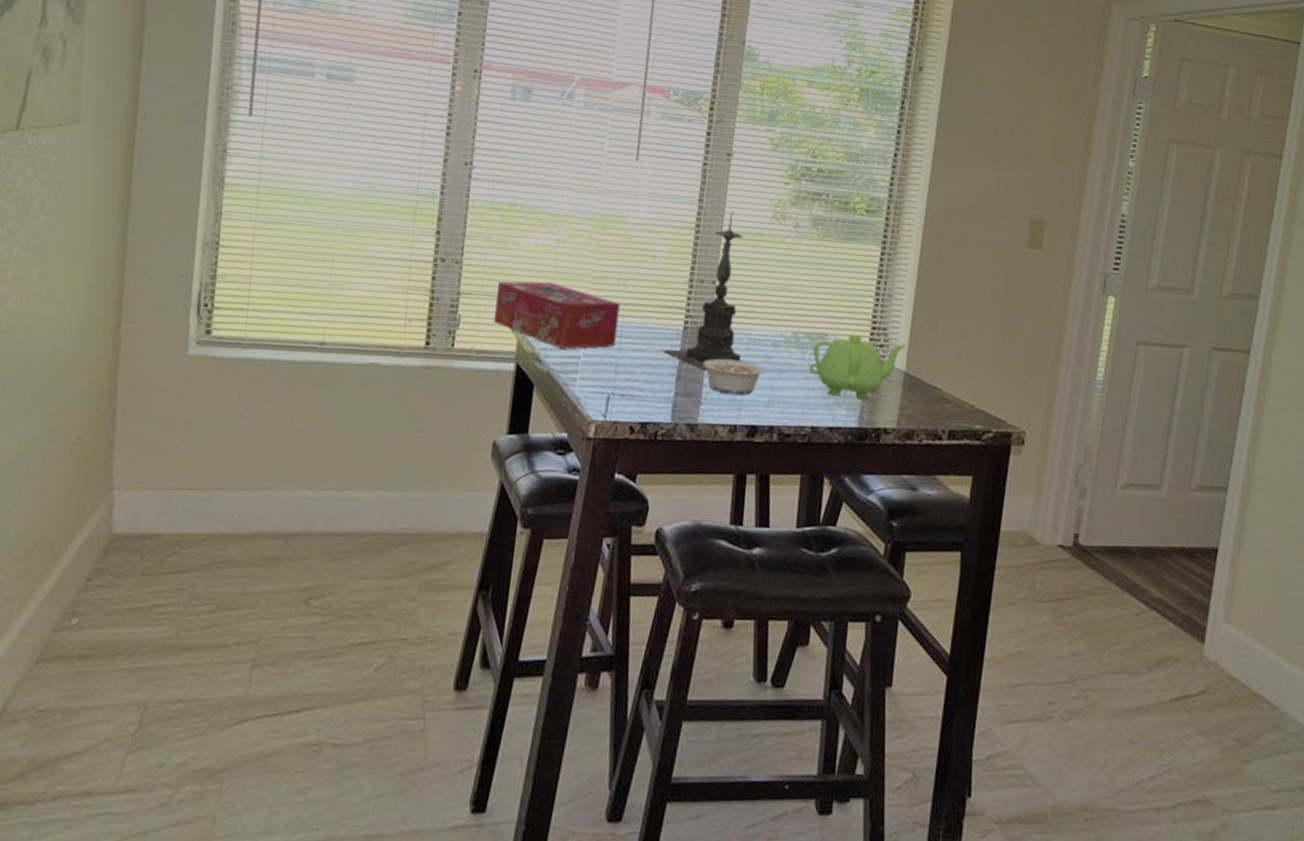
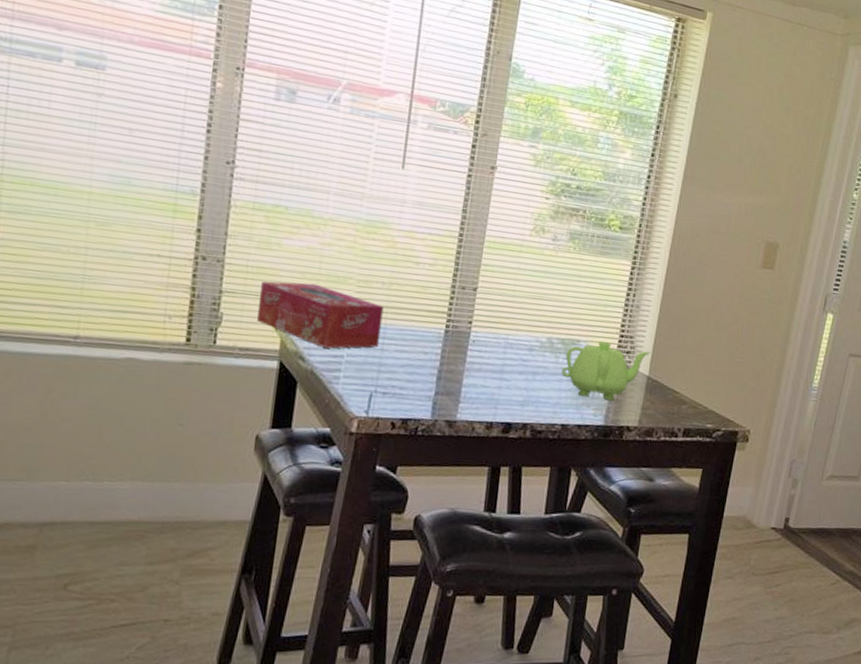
candle holder: present [661,211,745,369] -> none [423,222,504,371]
legume: present [690,358,766,395] -> none [451,359,522,395]

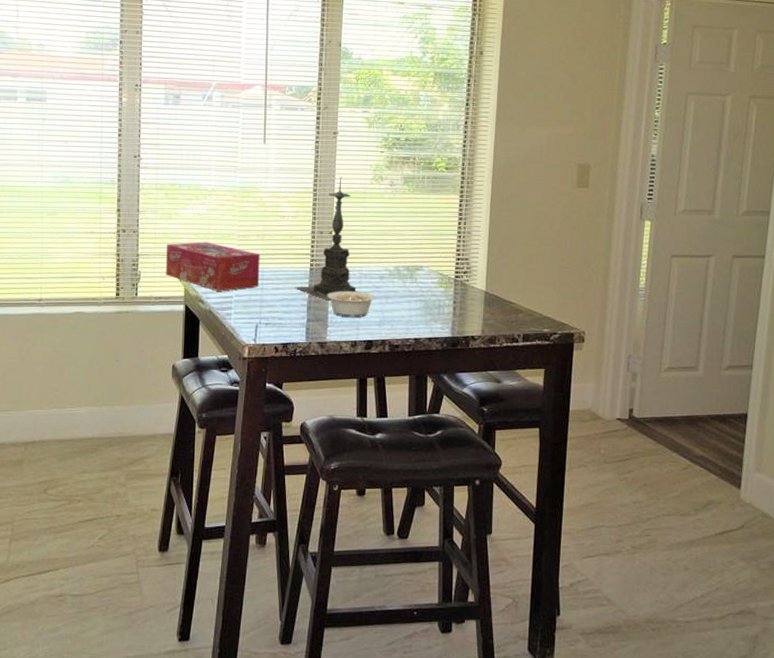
candle holder: none [423,222,504,371] -> present [294,176,360,300]
legume: none [451,359,522,395] -> present [317,290,376,318]
teapot: present [562,340,651,401] -> none [410,264,485,315]

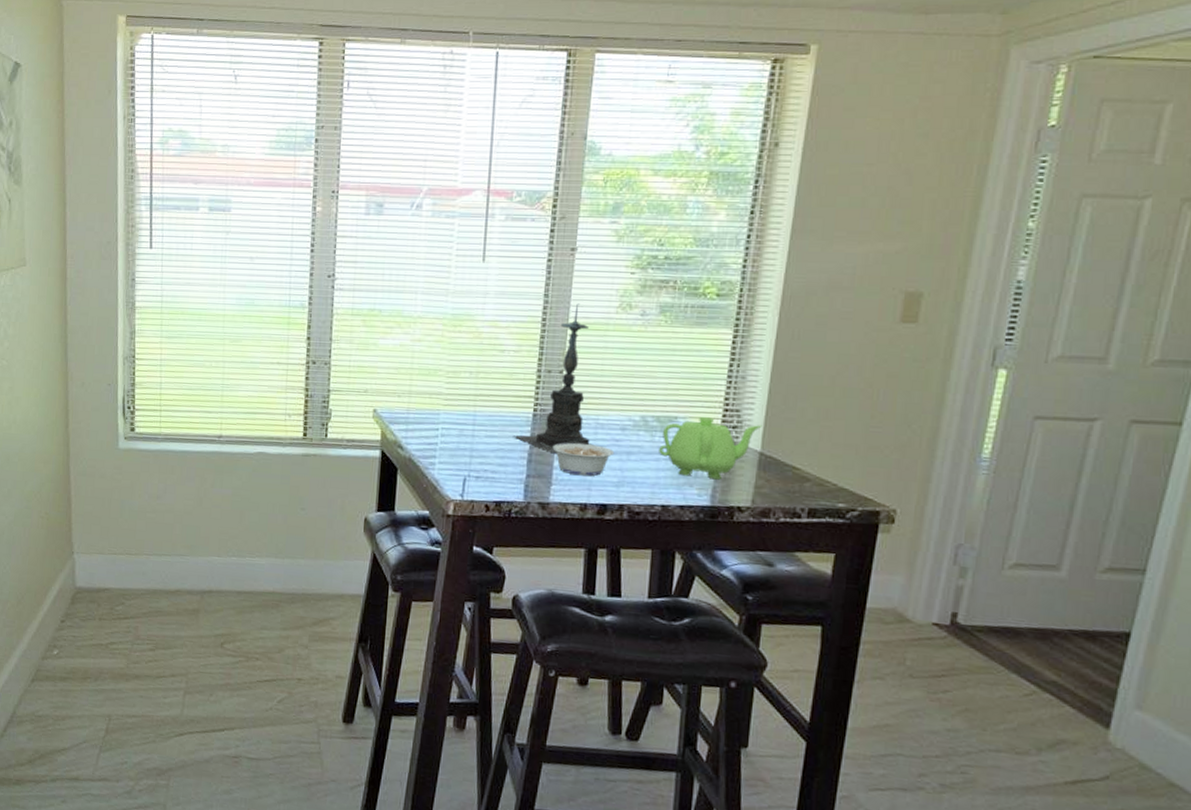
tissue box: present [166,241,260,291] -> none [360,377,473,437]
teapot: none [410,264,485,315] -> present [659,416,762,480]

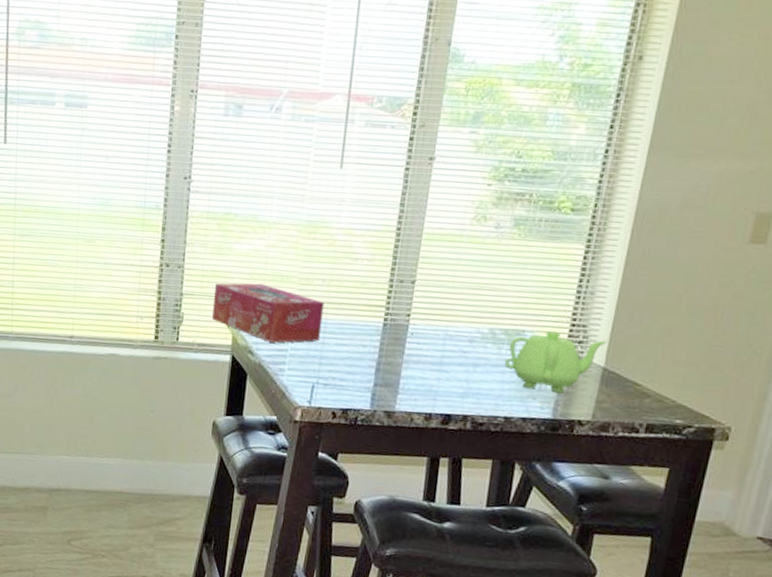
tissue box: none [360,377,473,437] -> present [212,283,325,343]
candle holder: present [512,303,594,453] -> none [362,213,443,363]
legume: present [540,442,615,476] -> none [389,352,462,387]

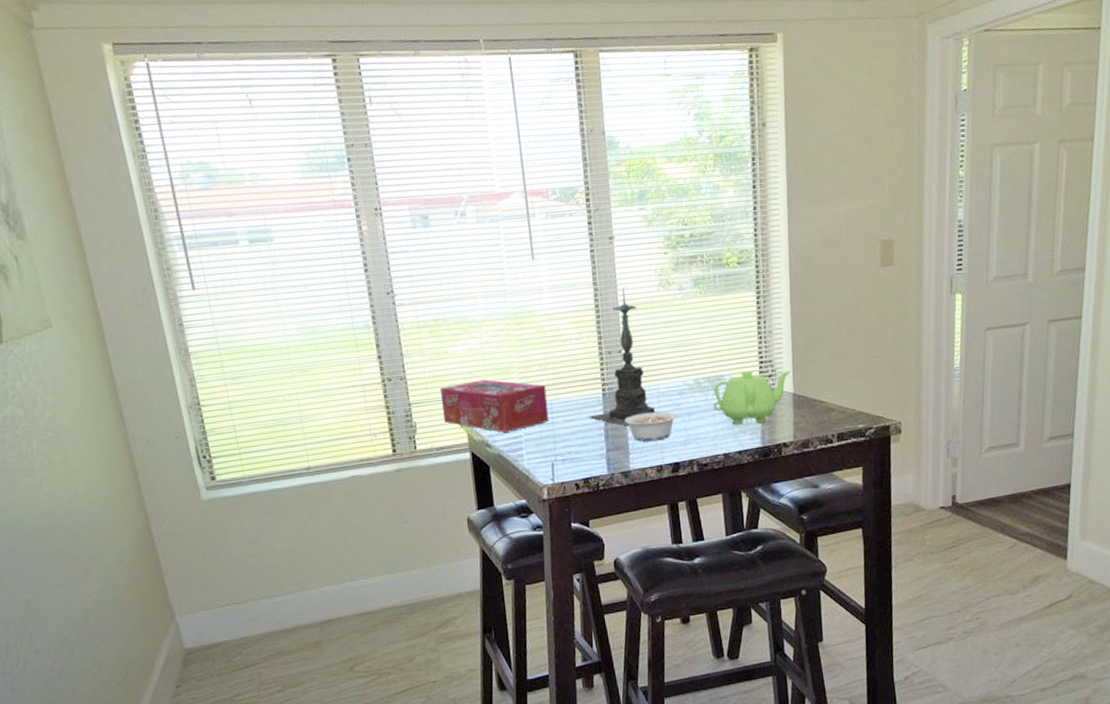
candle holder: none [362,213,443,363] -> present [588,287,659,426]
legume: none [389,352,462,387] -> present [613,411,678,442]

